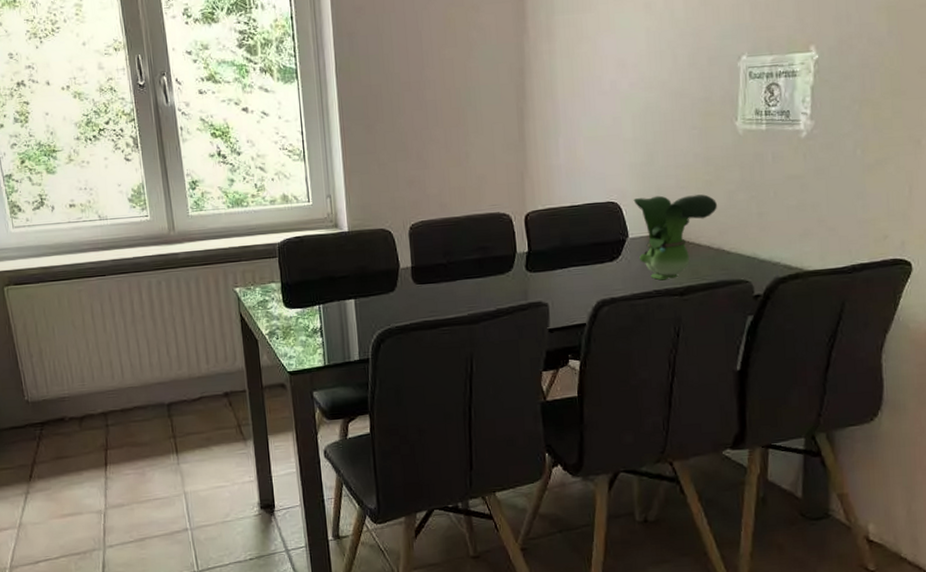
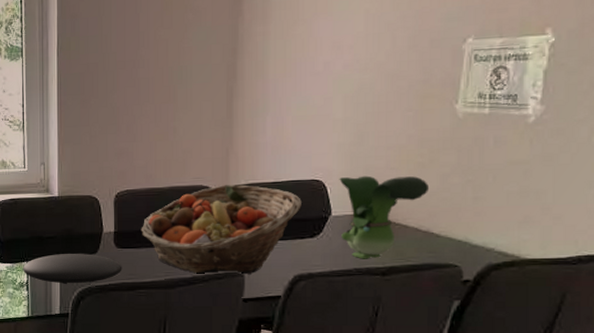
plate: none [314,292,423,327] -> present [22,254,122,284]
fruit basket: none [439,210,599,306] -> present [141,184,301,275]

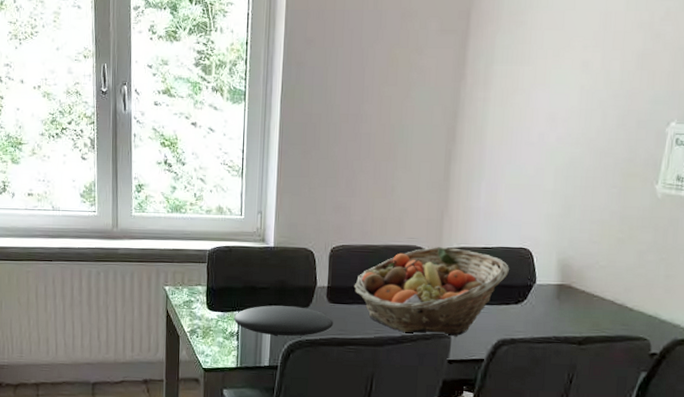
toy figurine: present [339,175,430,259] -> none [544,247,627,328]

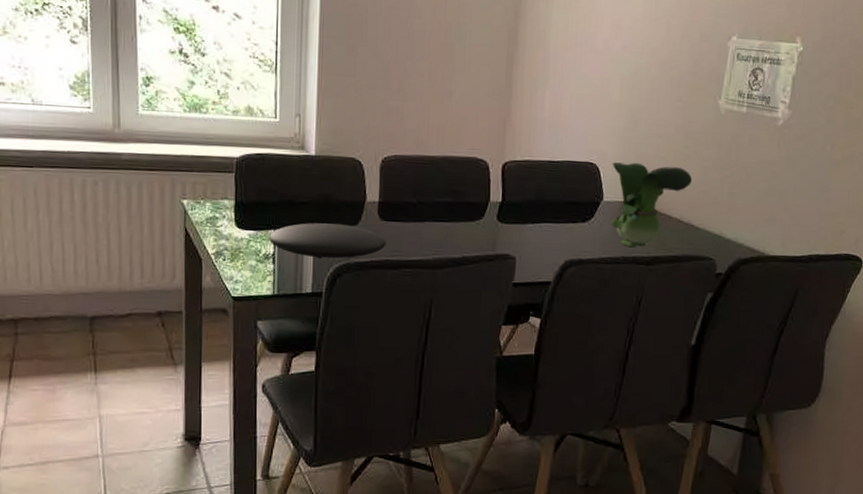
fruit basket: present [354,247,509,337] -> none [409,159,576,258]
toy figurine: none [544,247,627,328] -> present [611,162,693,248]

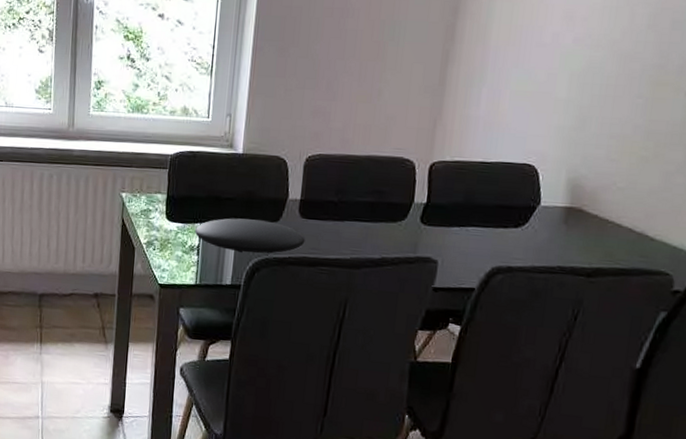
toy figurine: present [611,162,693,248] -> none [548,164,651,258]

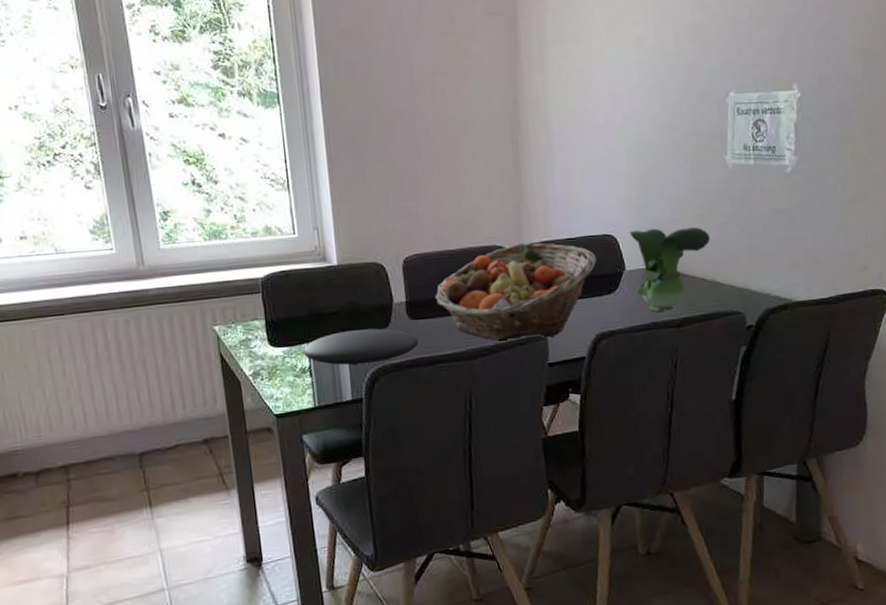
fruit basket: none [330,159,510,262] -> present [435,242,597,341]
toy figurine: none [548,164,651,258] -> present [629,227,711,313]

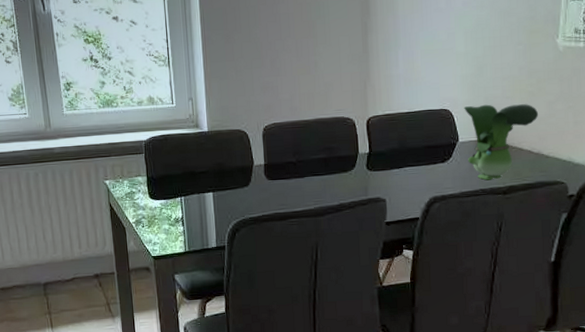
plate: present [302,328,419,365] -> none [176,186,274,217]
fruit basket: present [435,242,597,341] -> none [289,115,433,201]

